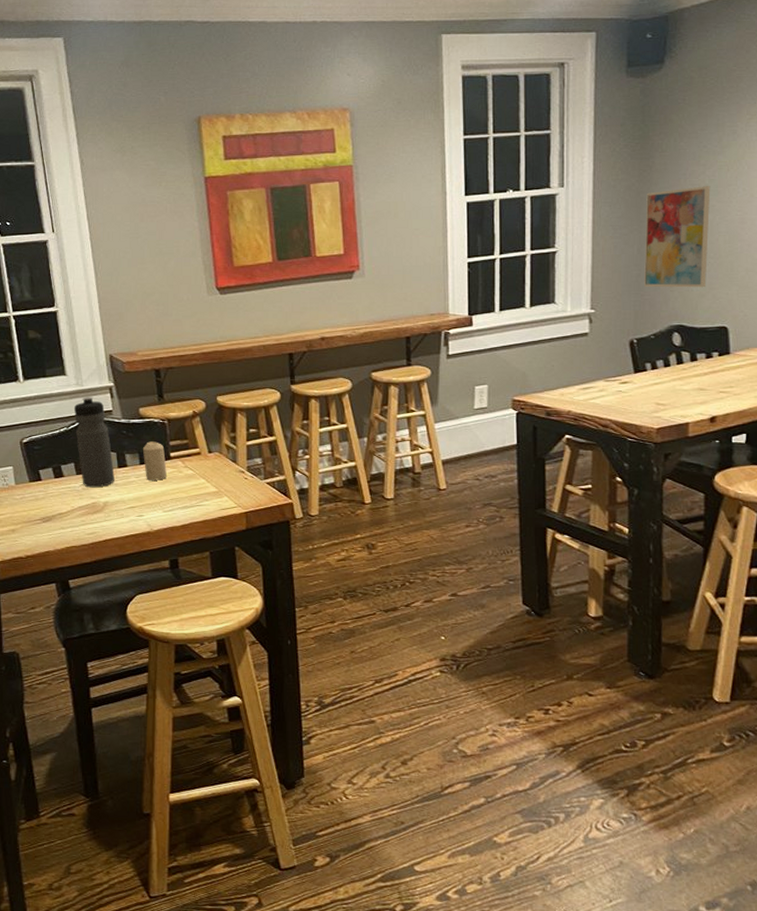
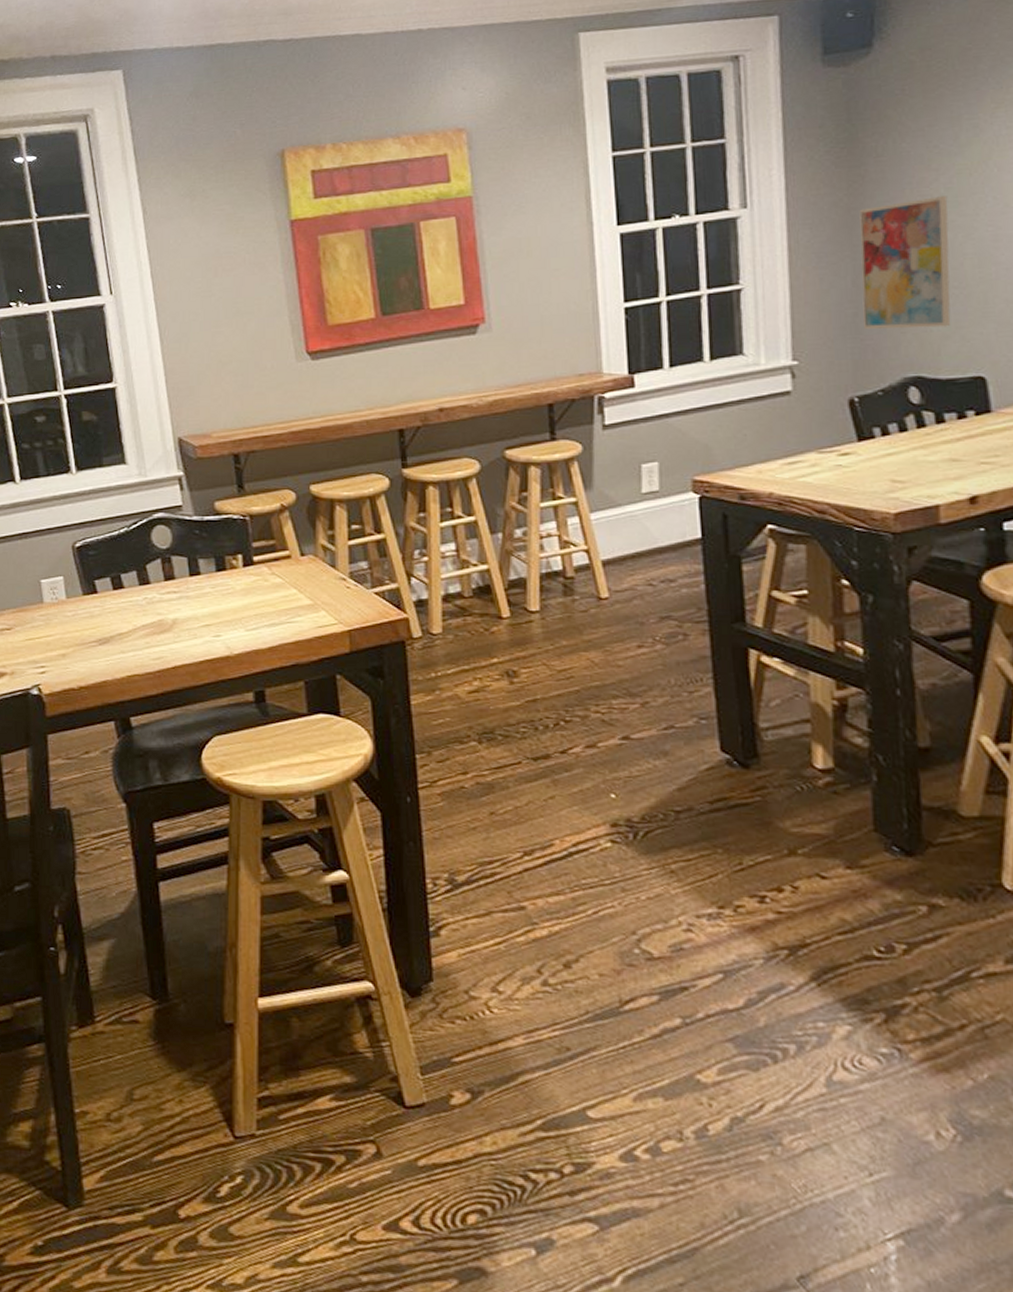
water bottle: present [73,397,116,488] -> none [135,489,187,601]
candle: present [142,441,167,480] -> none [219,543,249,591]

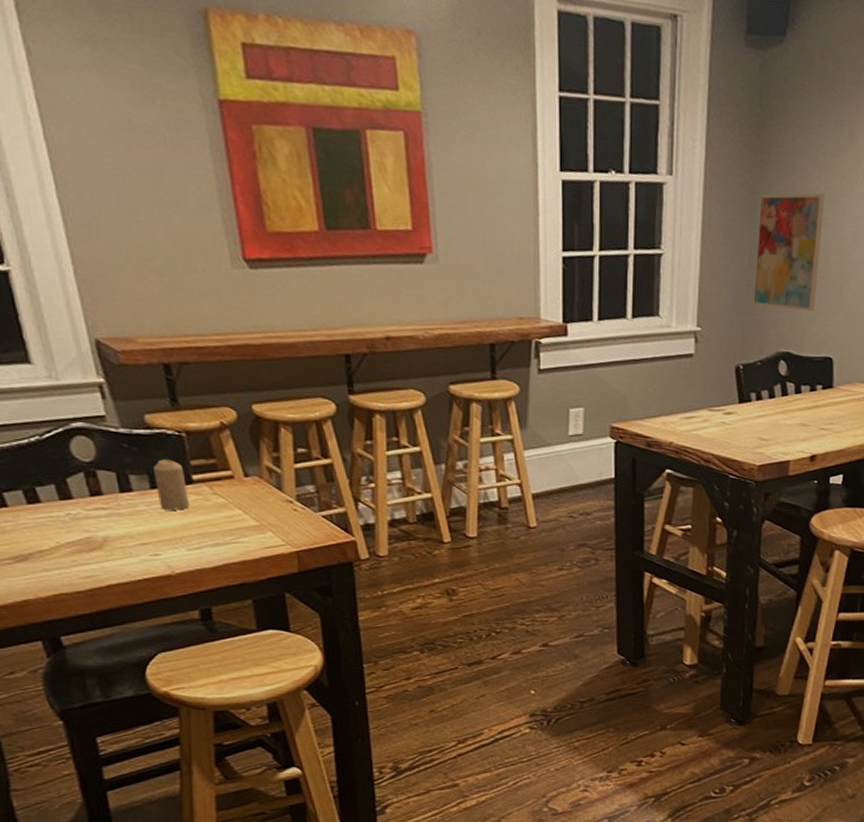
candle: none [219,543,249,591] -> present [152,459,189,510]

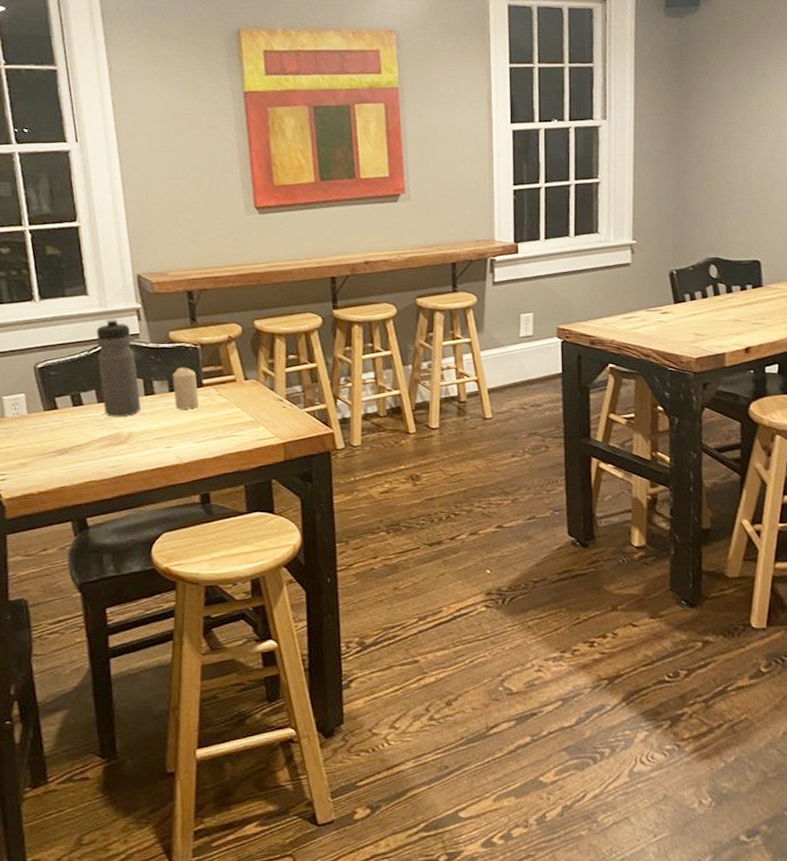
water bottle: none [47,395,117,518] -> present [96,319,142,417]
wall art: present [753,193,825,312] -> none [683,125,743,222]

